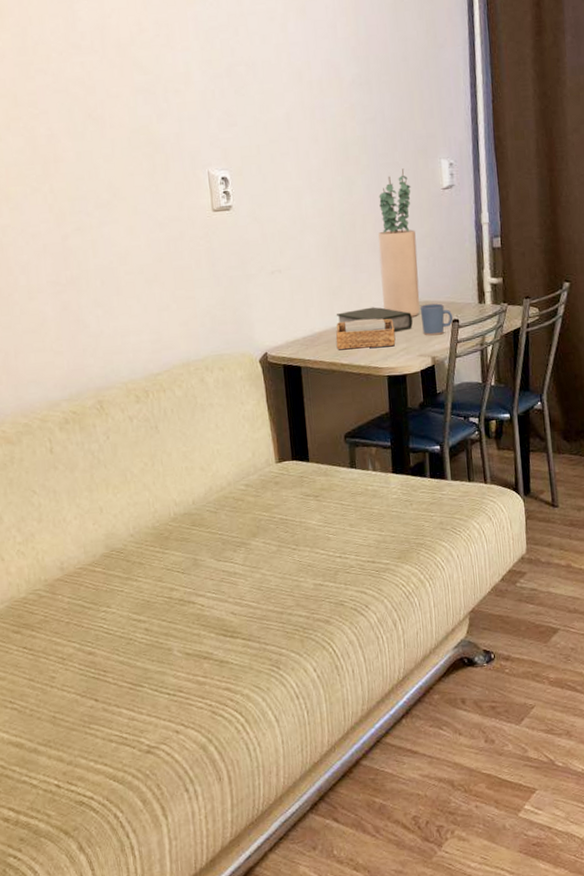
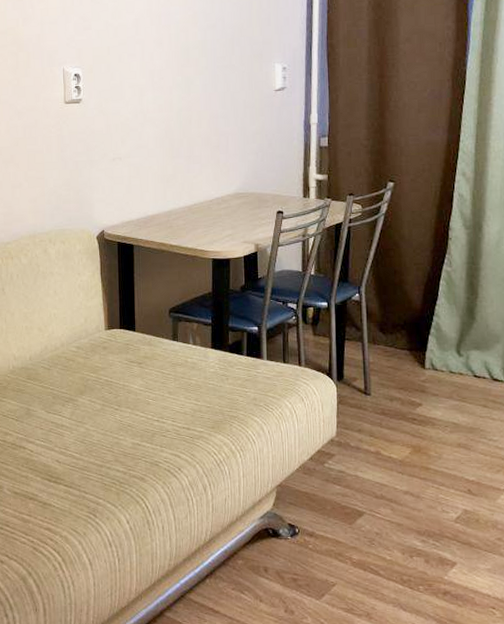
napkin holder: present [335,318,396,350] -> none [166,205,222,233]
book: present [336,307,413,333] -> none [168,195,240,220]
vase: present [378,168,420,317] -> none [211,71,248,206]
mug: present [420,303,454,336] -> none [246,195,278,225]

